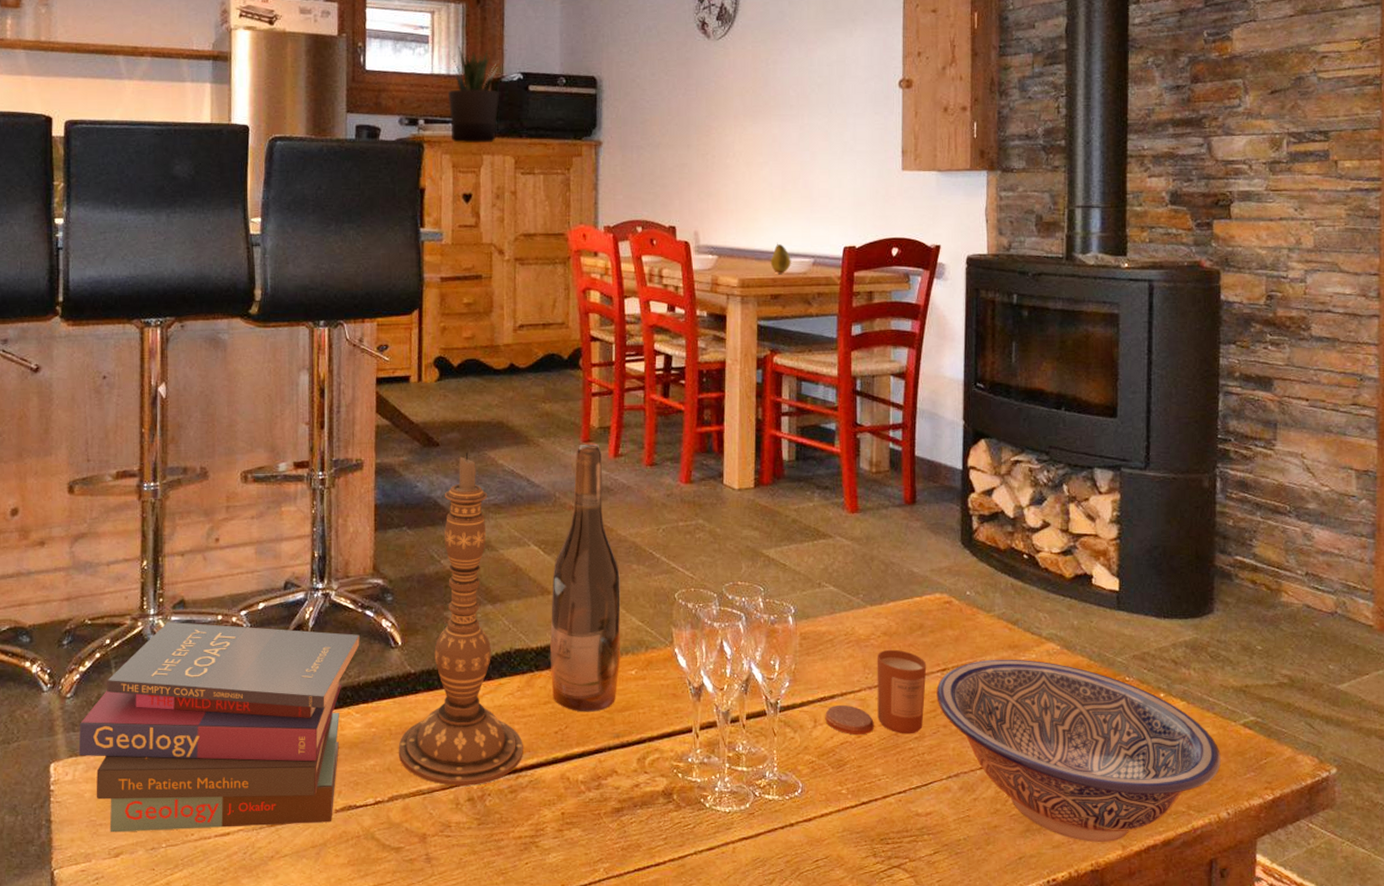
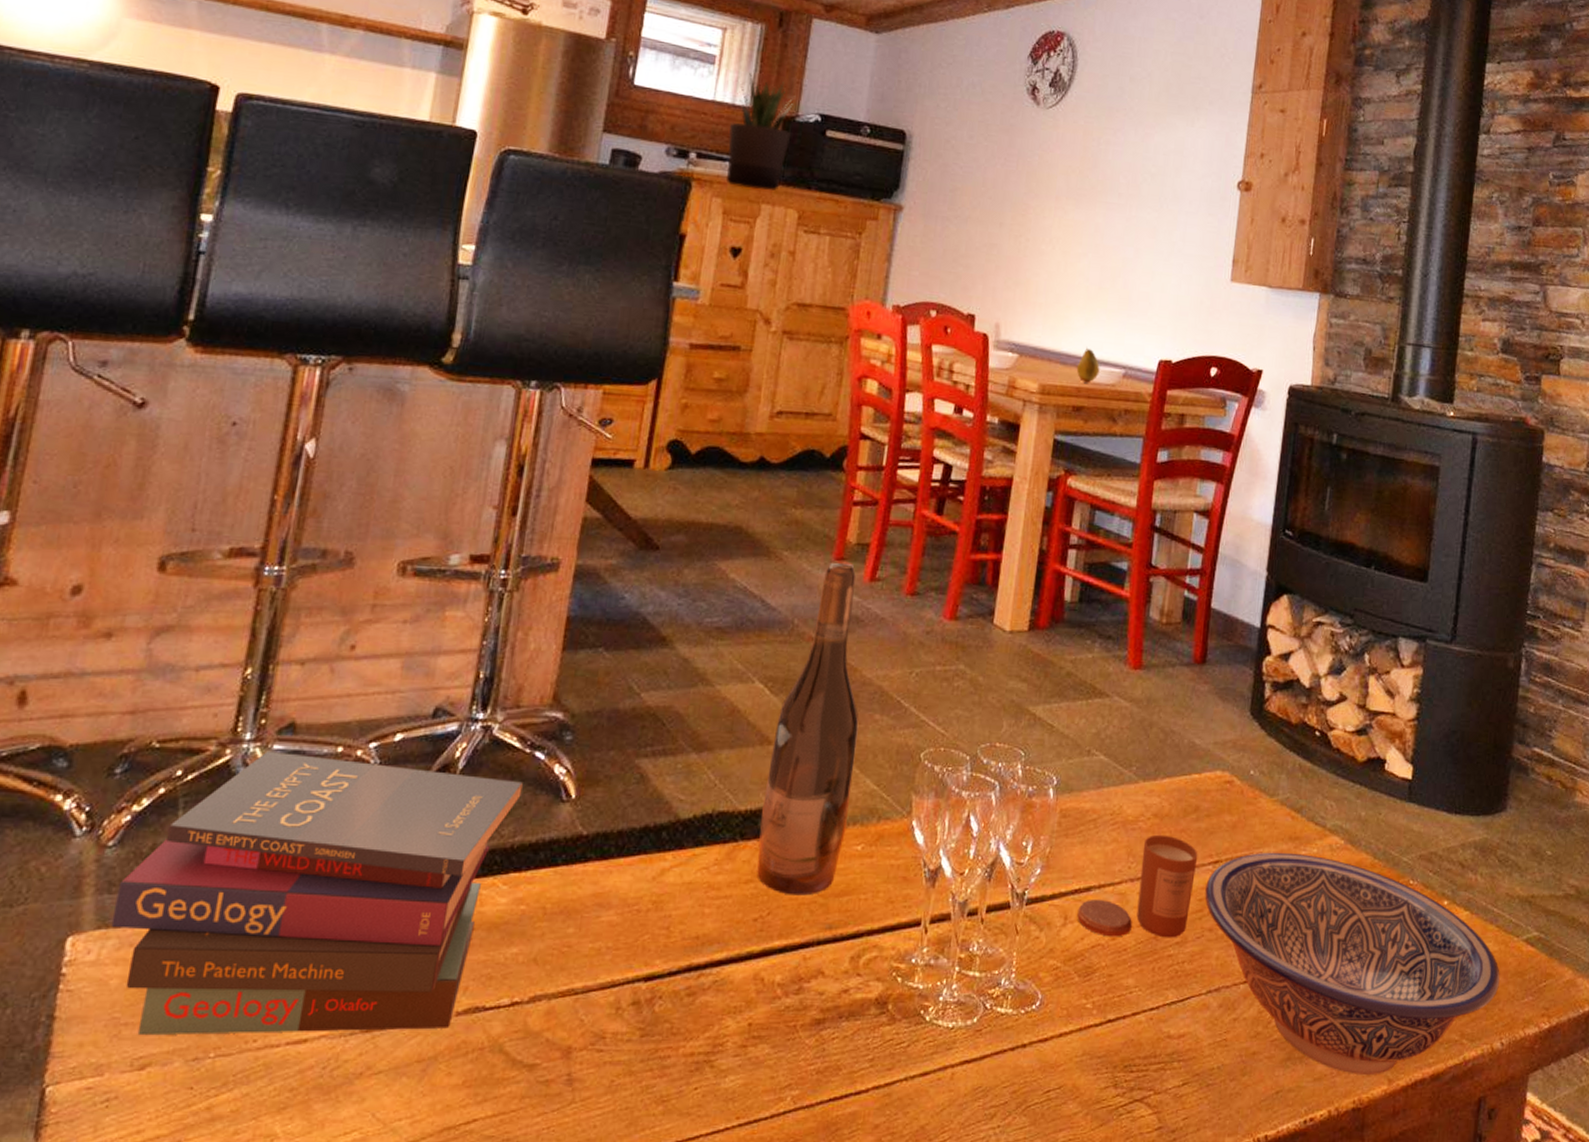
candlestick: present [398,453,523,786] -> none [550,561,713,985]

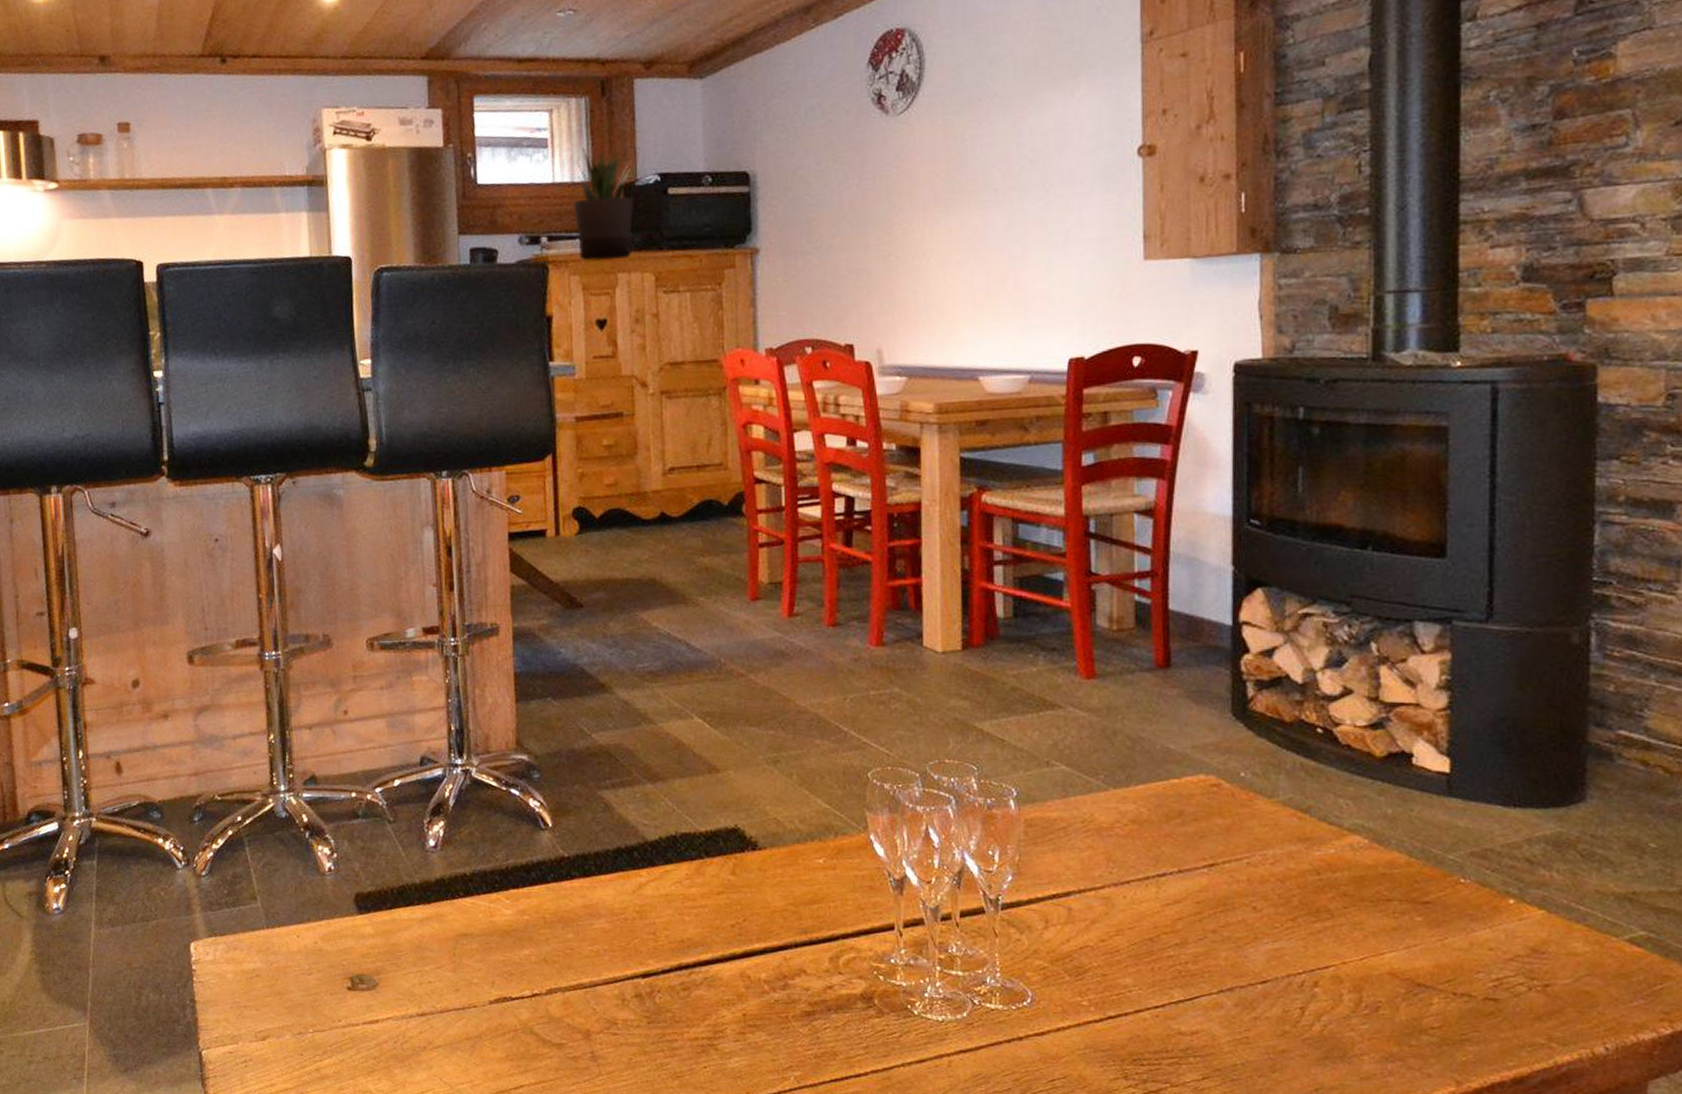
books: present [111,750,523,1036] -> none [216,798,506,1016]
wine bottle: present [757,560,859,896] -> none [720,600,805,904]
fruit: present [1076,346,1100,384] -> none [974,357,1001,396]
candle: present [1077,834,1198,938] -> none [1058,840,1189,940]
decorative bowl: present [1205,852,1500,1074] -> none [1202,854,1596,1076]

